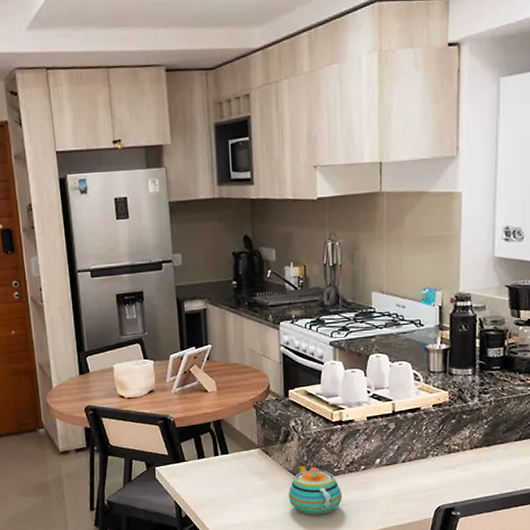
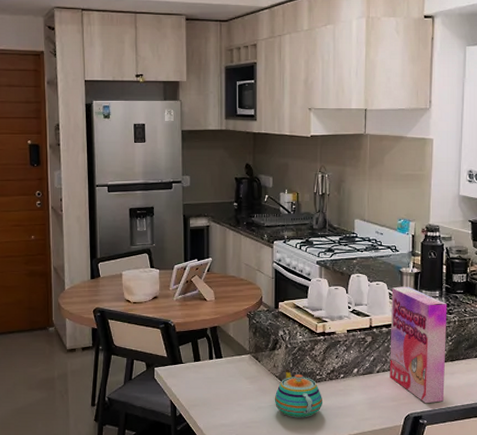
cereal box: none [416,365,482,494] -> present [390,286,448,404]

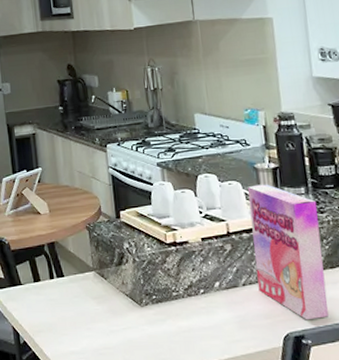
teapot: present [274,369,323,418] -> none [127,286,184,342]

